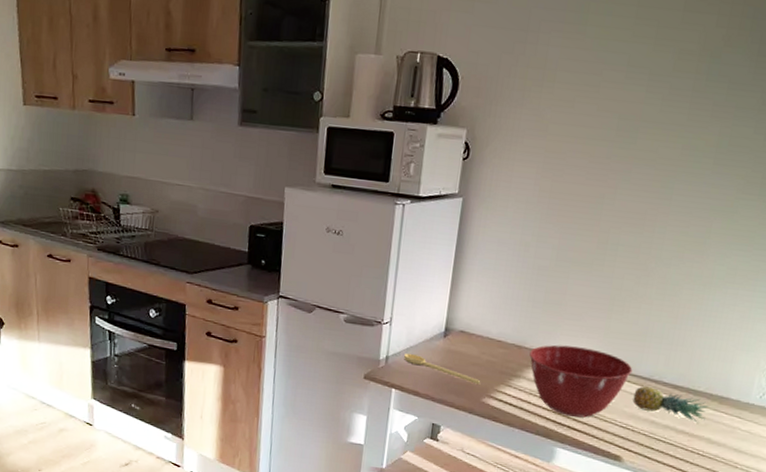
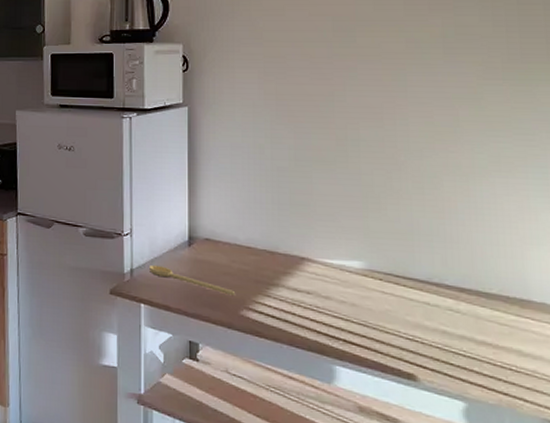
mixing bowl: present [529,344,633,418] -> none [284,248,406,330]
fruit: present [632,386,709,423] -> none [413,291,509,332]

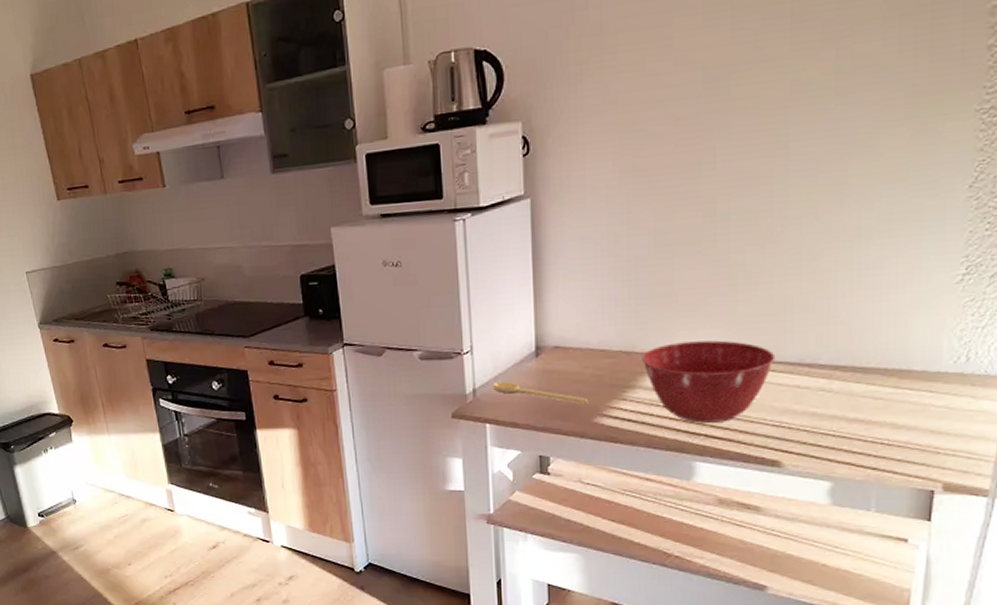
mixing bowl: none [284,248,406,330] -> present [642,340,776,423]

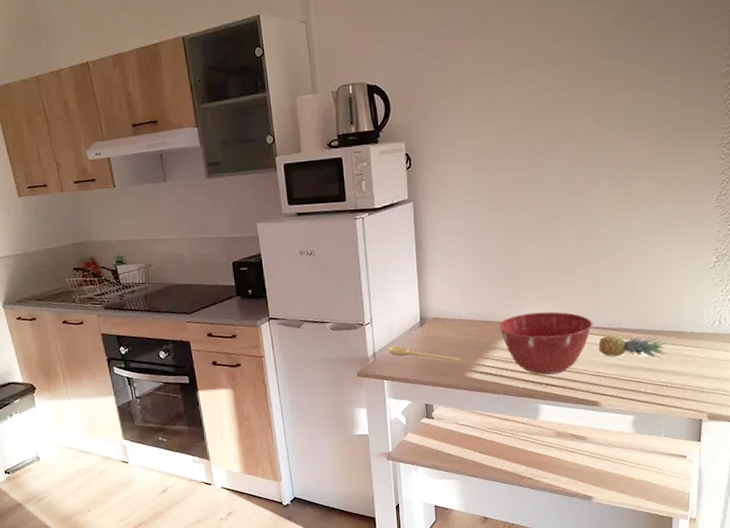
fruit: none [782,373,886,407] -> present [598,335,668,359]

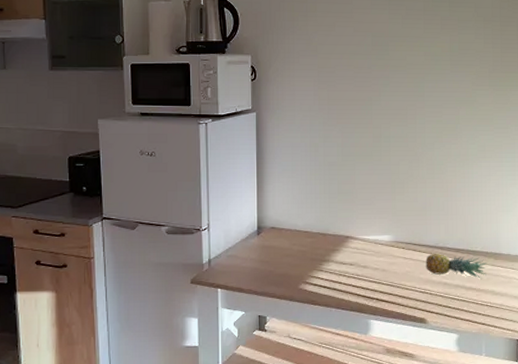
spoon: present [389,346,461,362] -> none [225,253,296,273]
mixing bowl: present [499,311,593,375] -> none [333,227,421,290]

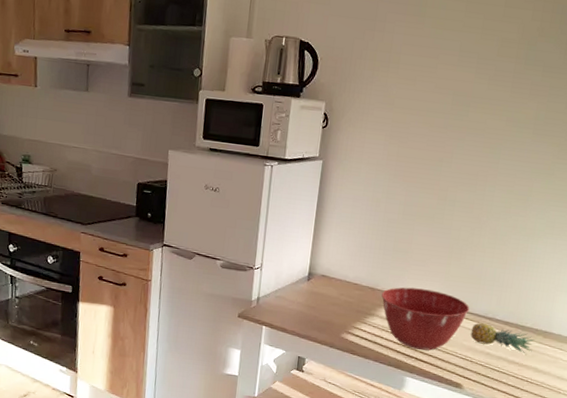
mixing bowl: none [333,227,421,290] -> present [381,287,470,351]

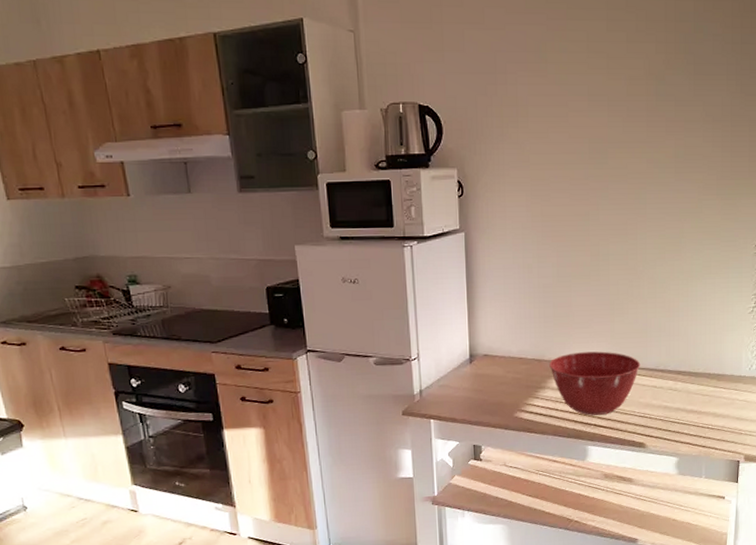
fruit: present [470,323,535,355] -> none [645,377,709,401]

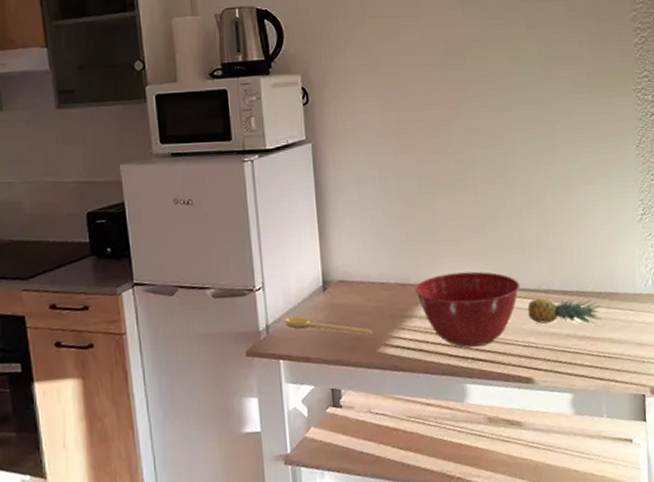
spoon: none [437,383,511,402] -> present [285,316,373,335]
fruit: none [645,377,709,401] -> present [527,298,601,325]

